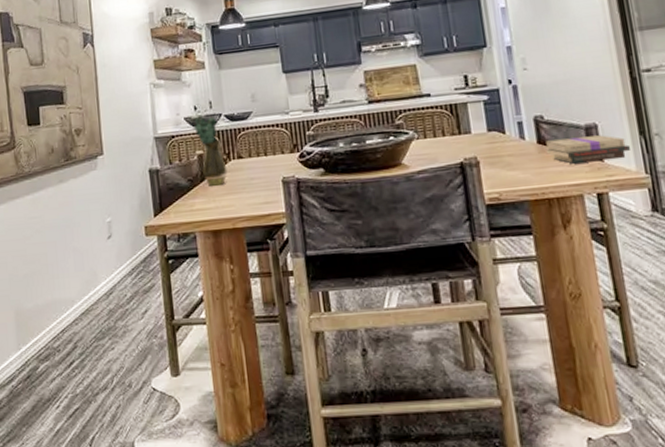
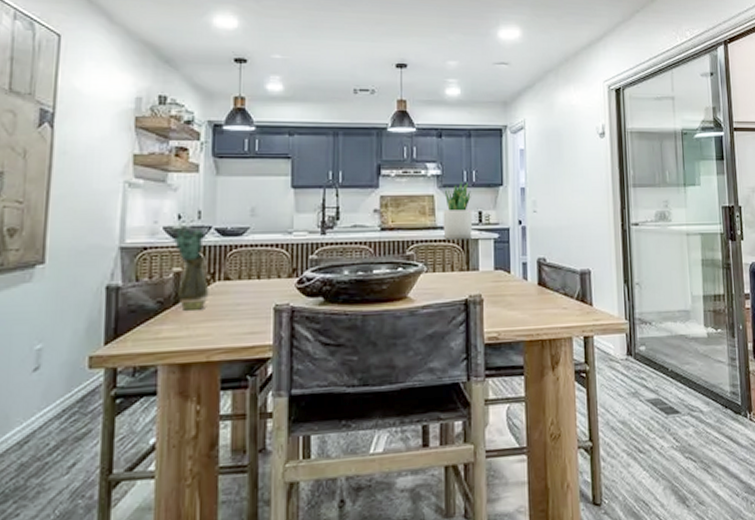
planter: none [425,48,460,106] -> present [443,182,473,239]
books: present [545,135,632,164] -> none [544,281,616,307]

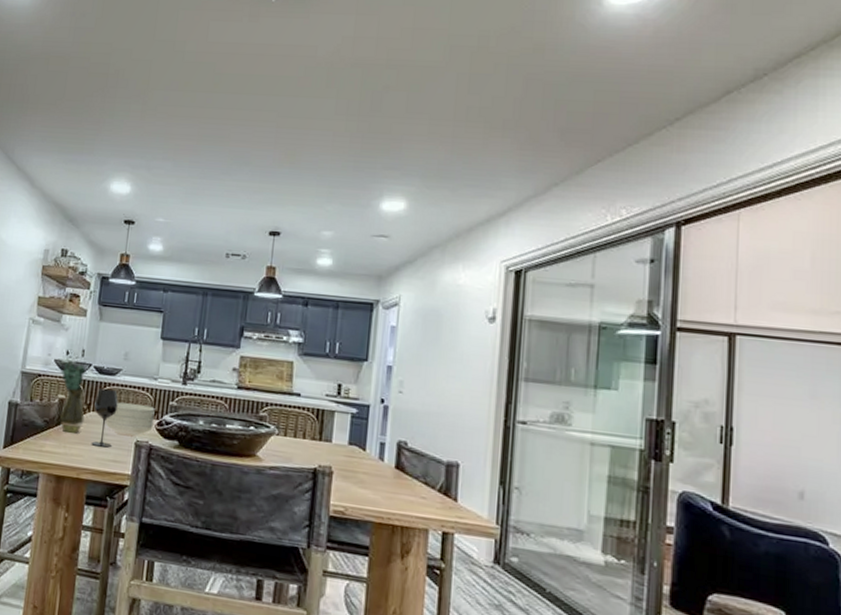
wine glass: none [220,253,249,320] -> present [91,389,118,448]
bowl: none [235,264,293,302] -> present [105,402,155,437]
planter: present [443,182,473,239] -> none [299,352,333,410]

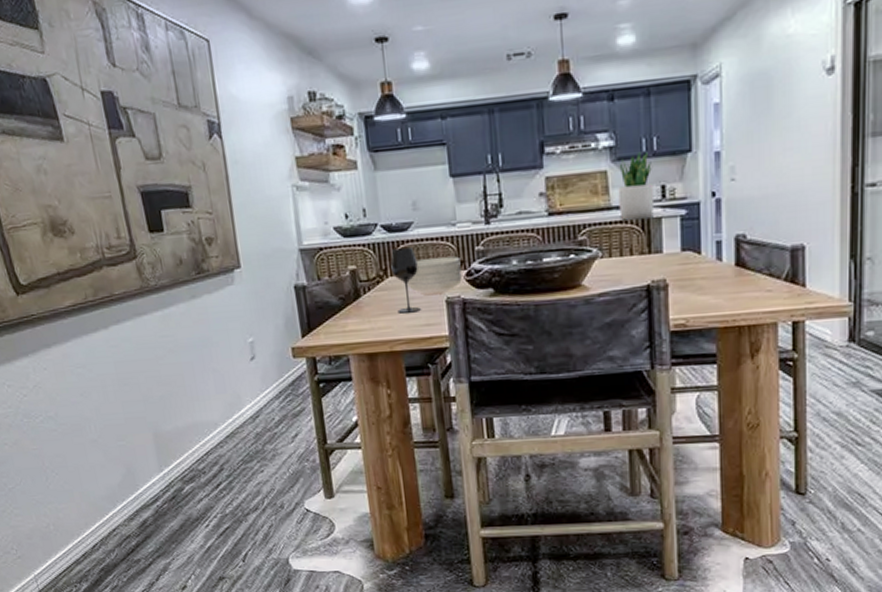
vase: present [59,360,86,434] -> none [344,224,384,306]
planter: none [299,352,333,410] -> present [618,151,655,220]

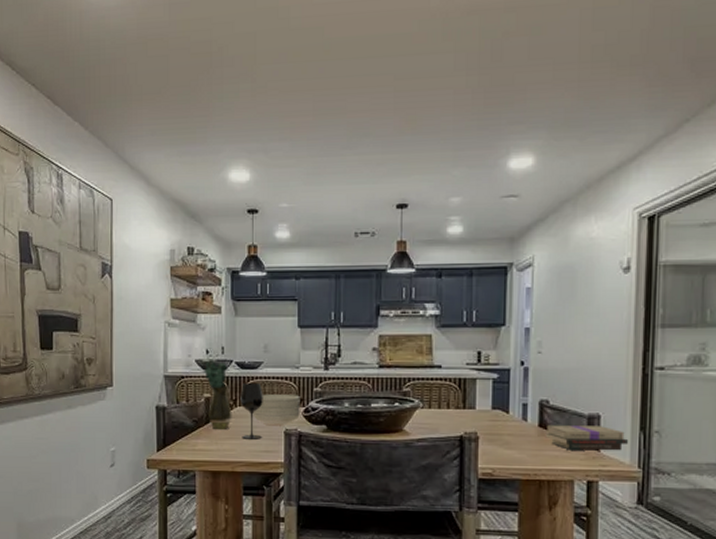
vase: none [344,224,384,306] -> present [203,359,232,429]
planter: present [618,151,655,220] -> none [440,322,472,378]
books: none [743,258,838,289] -> present [545,425,629,451]

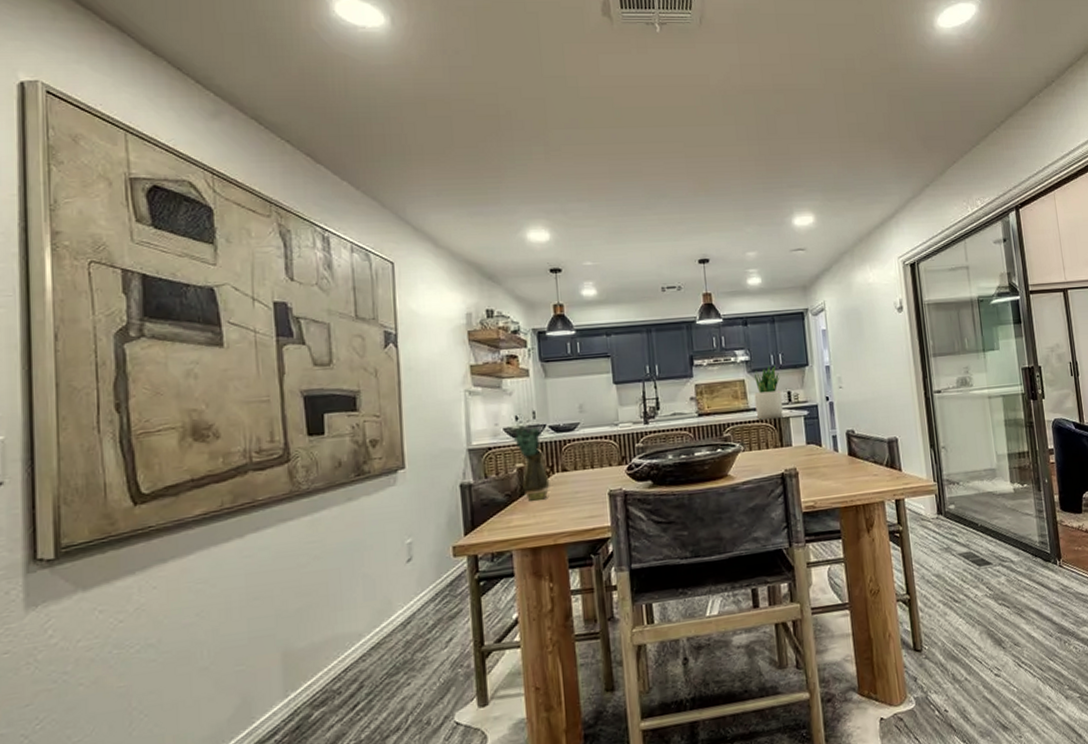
wine glass: present [240,383,263,439] -> none [557,446,585,507]
bowl: present [252,394,300,426] -> none [572,453,624,490]
planter: none [440,322,472,378] -> present [753,365,783,420]
books: present [545,425,629,451] -> none [855,448,924,474]

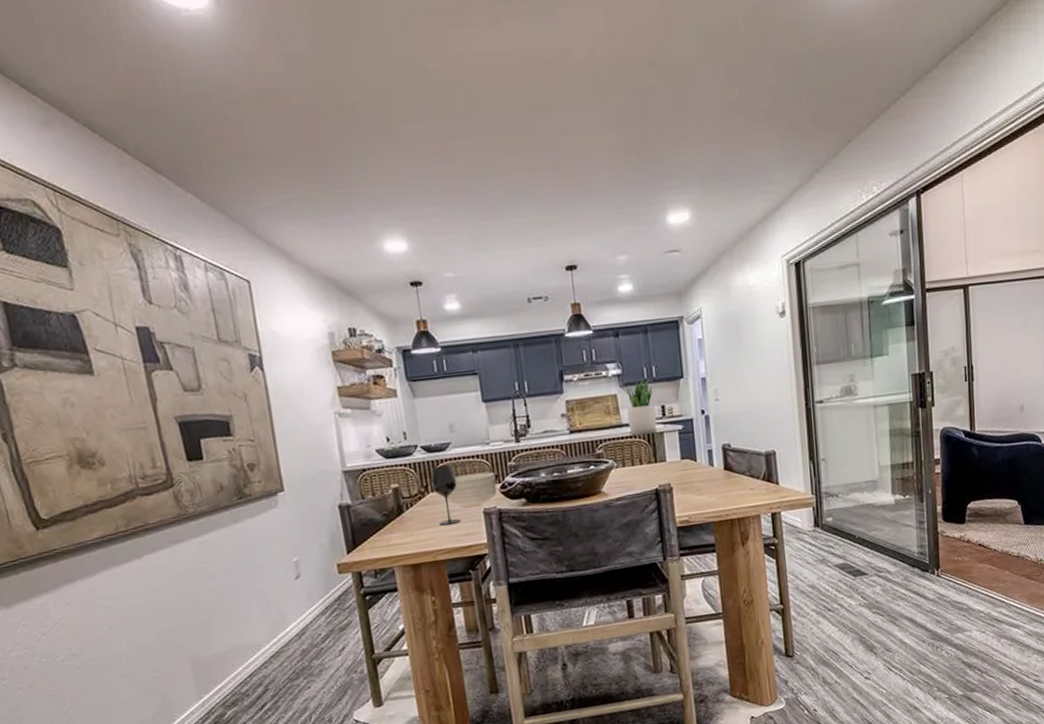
vase: present [513,425,550,501] -> none [386,446,426,520]
wine glass: none [557,446,585,507] -> present [431,465,461,526]
bowl: none [572,453,624,490] -> present [447,472,497,508]

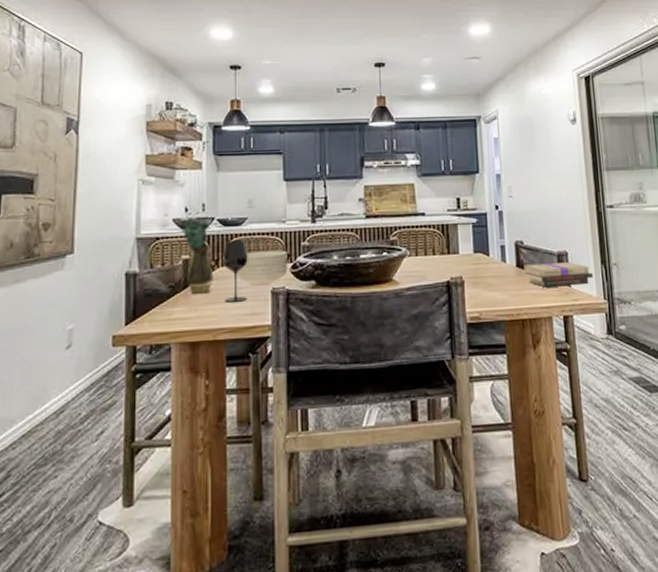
vase: none [386,446,426,520] -> present [181,217,214,294]
planter: present [626,378,657,436] -> none [423,170,452,225]
books: none [731,461,802,488] -> present [523,262,594,288]

